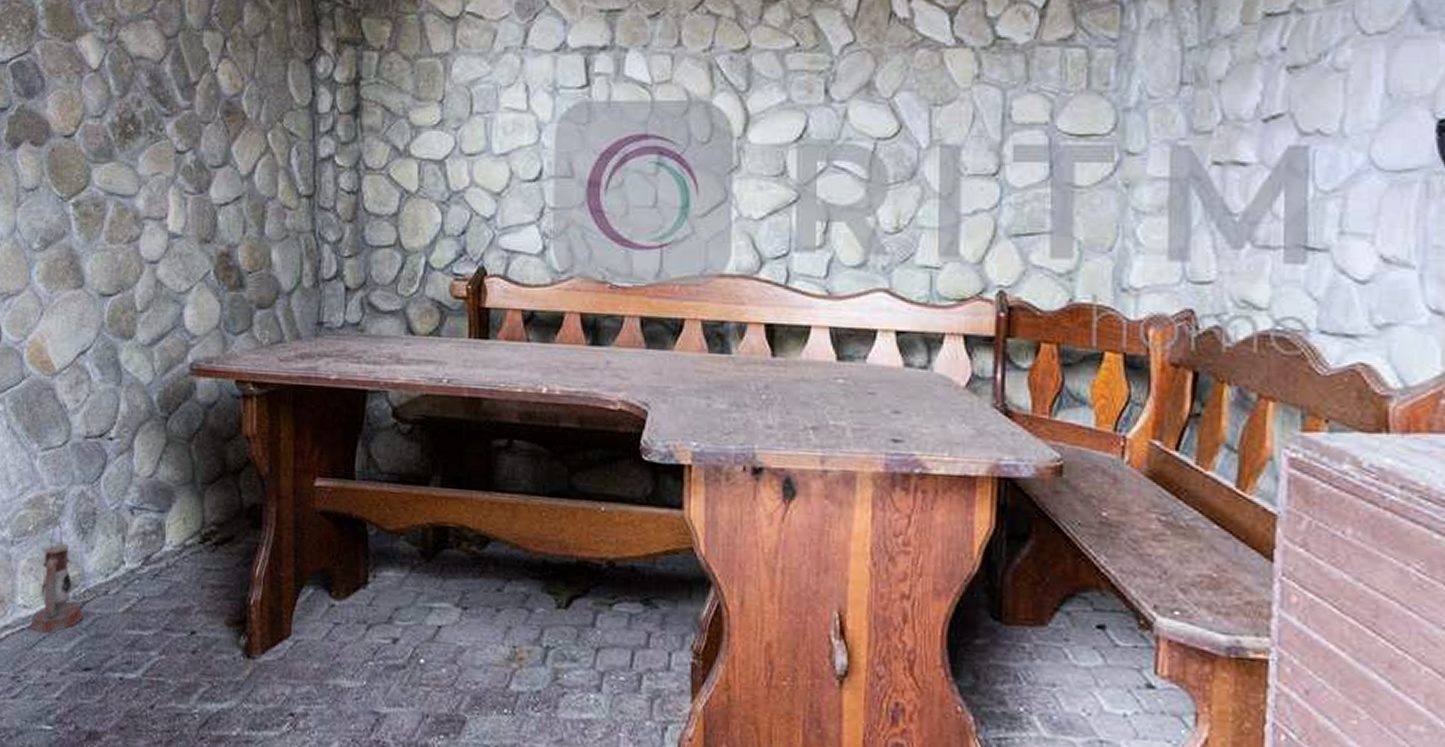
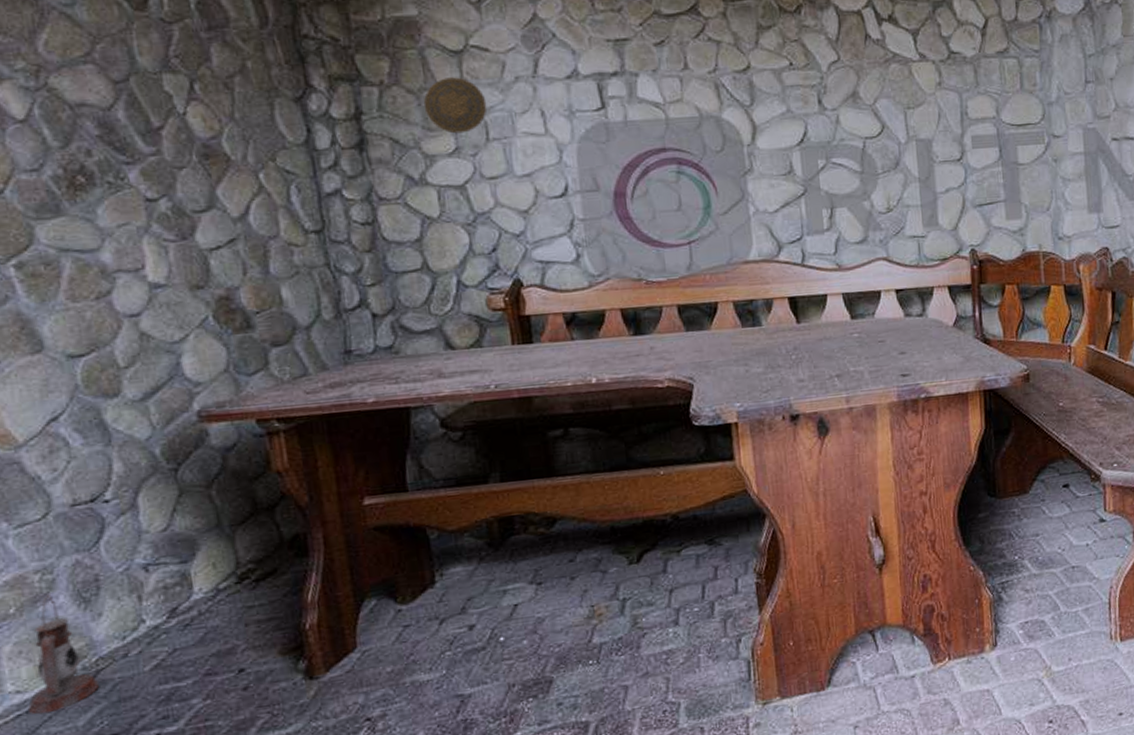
decorative plate: none [416,45,475,105] -> present [423,77,487,134]

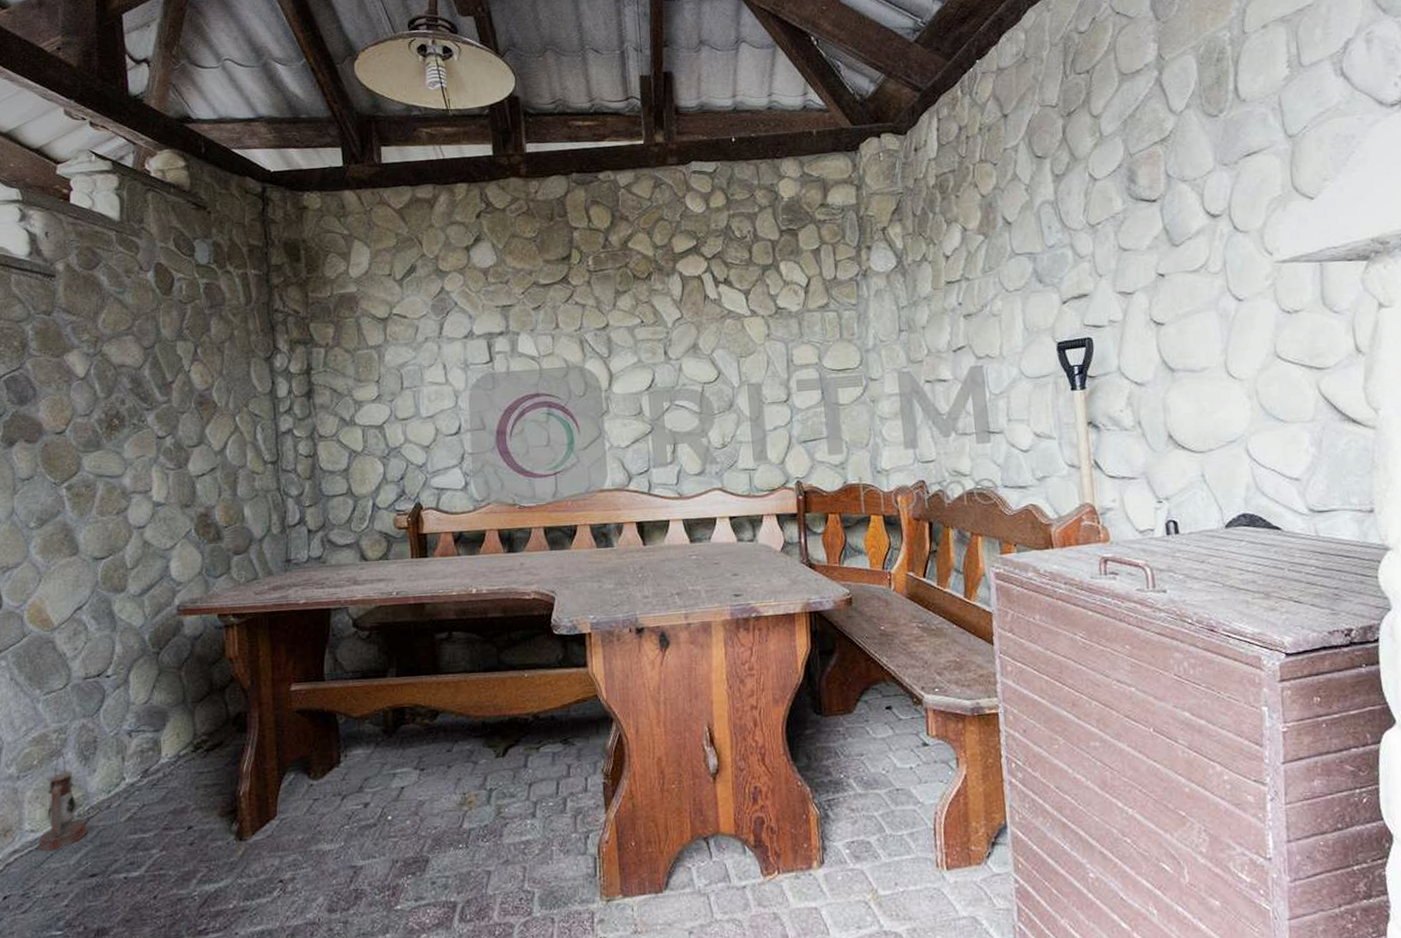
decorative plate: present [423,77,487,134] -> none [356,339,403,384]

